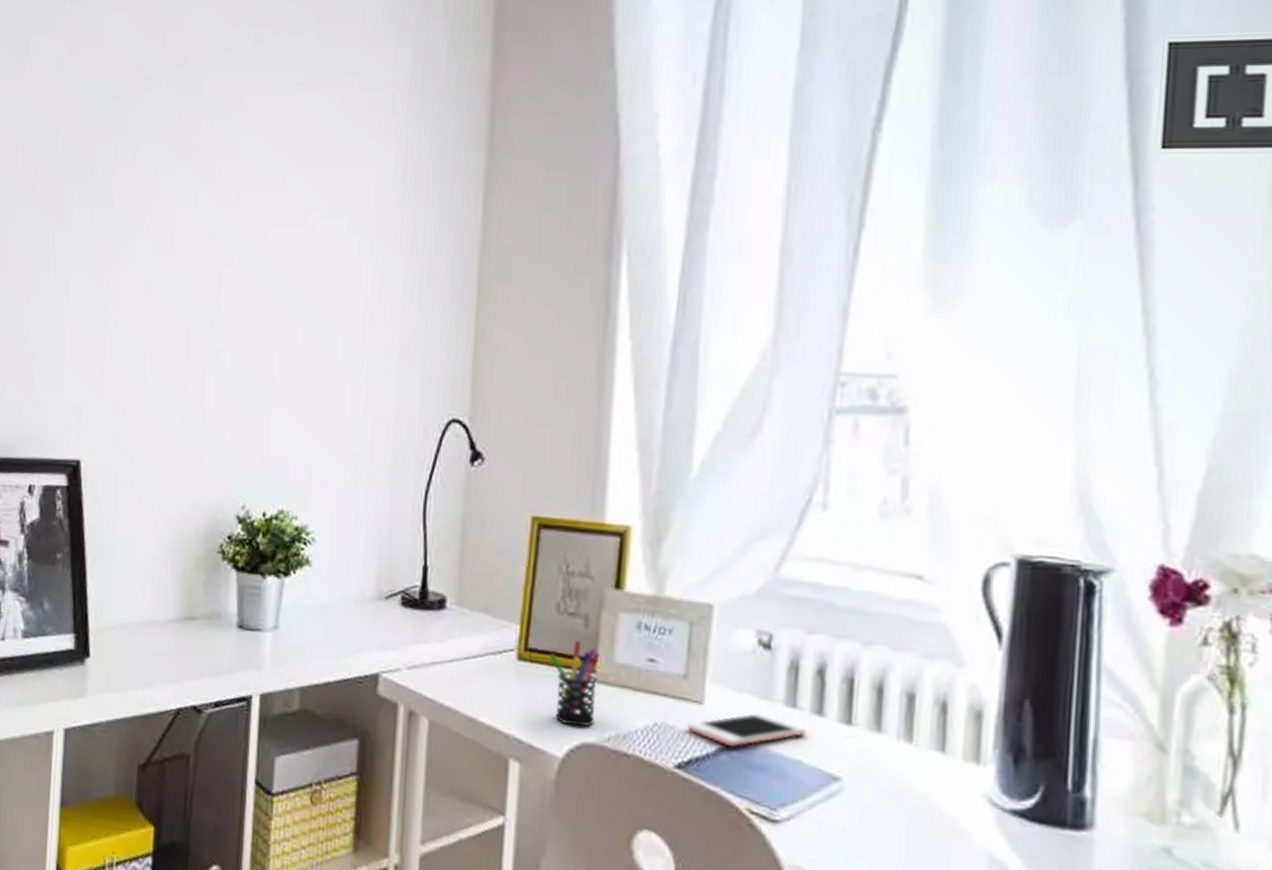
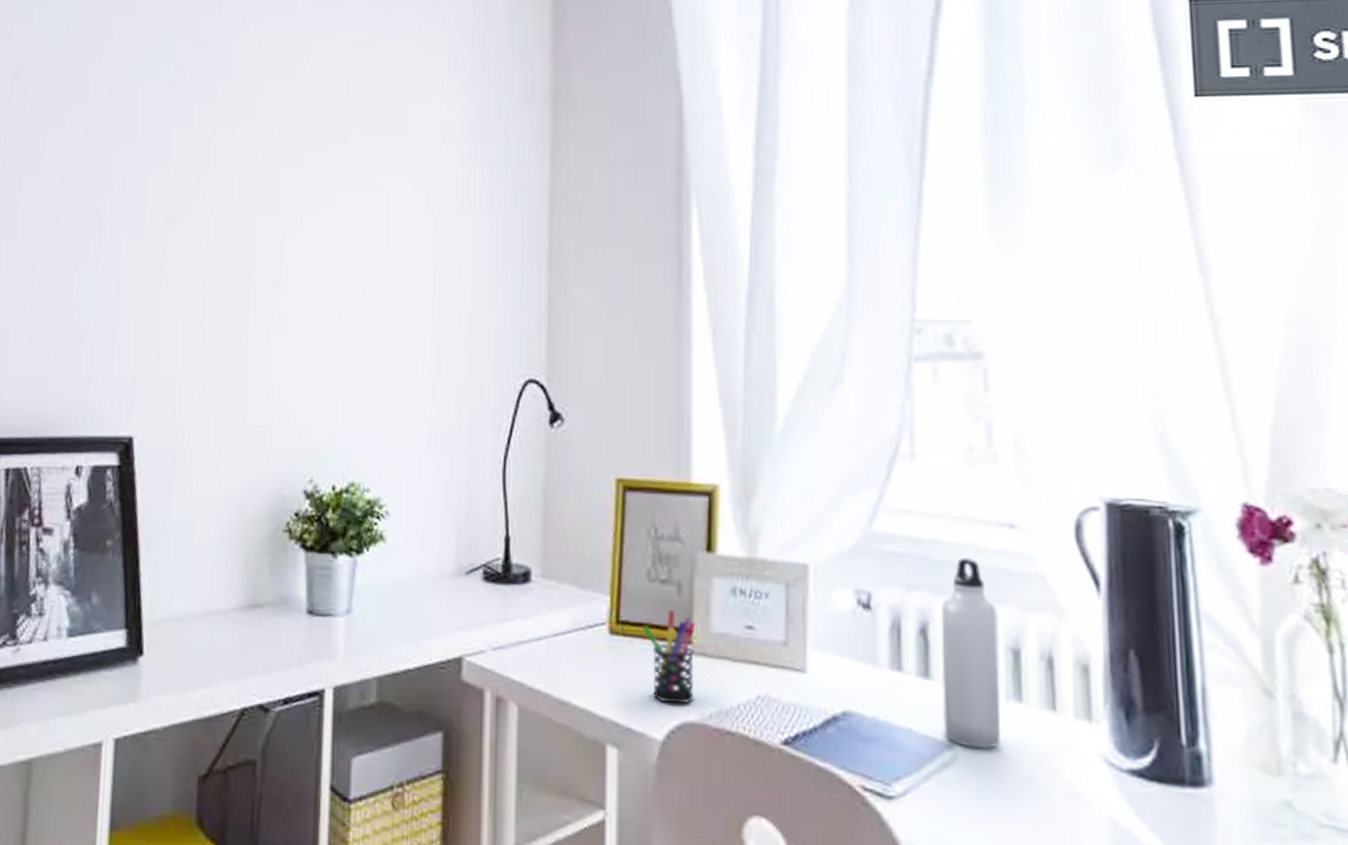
cell phone: present [687,713,806,748] -> none [791,680,914,718]
water bottle: none [832,605,897,783] -> present [941,558,1001,749]

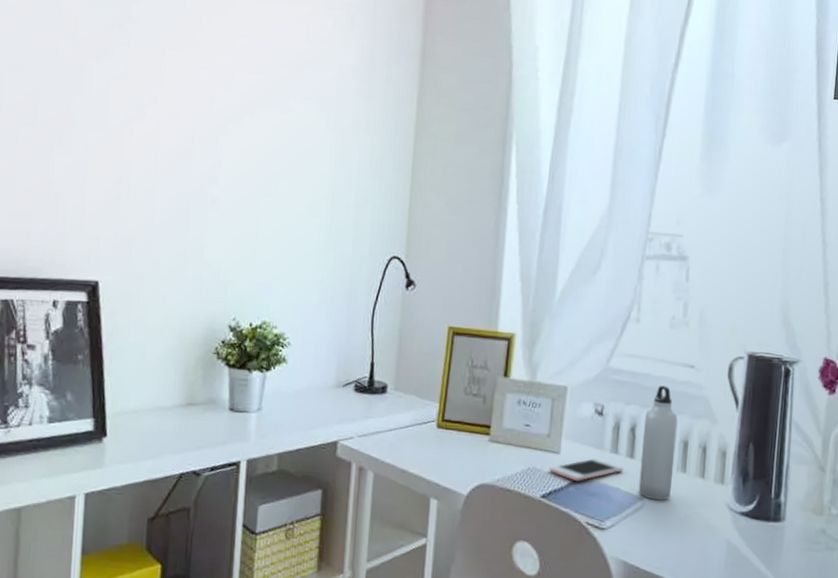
pen holder: present [643,610,696,705] -> none [459,413,493,473]
cell phone: none [791,680,914,718] -> present [549,458,623,482]

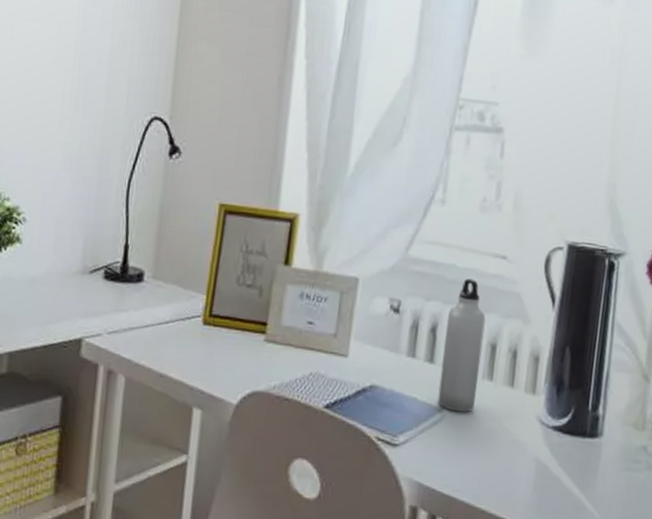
cell phone: present [549,458,623,482] -> none [335,363,421,390]

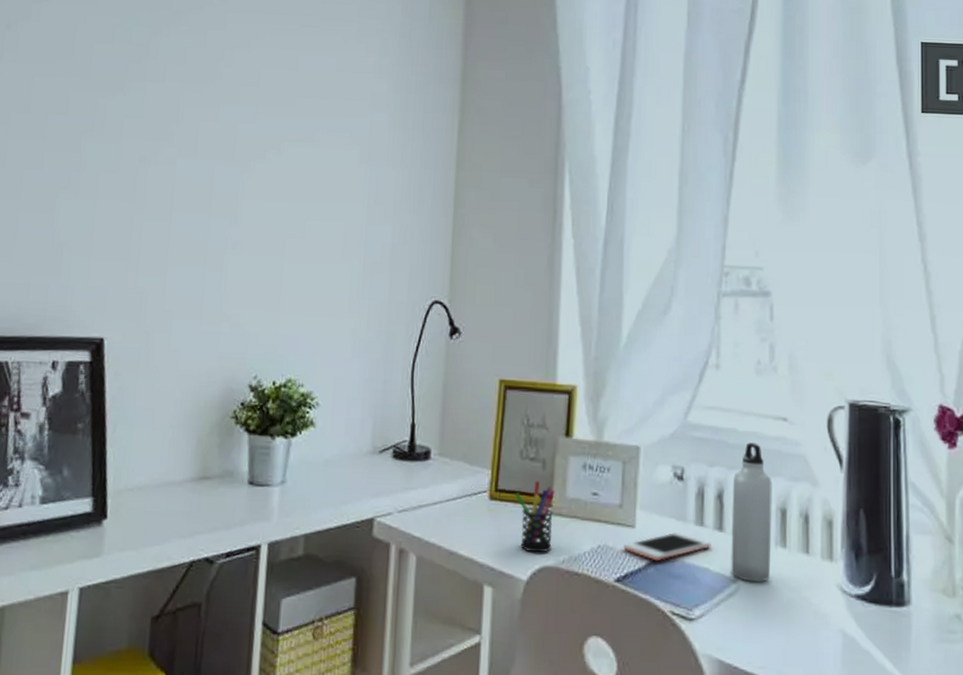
pen holder: none [229,308,271,378] -> present [515,481,555,553]
cell phone: none [335,363,421,390] -> present [623,533,711,562]

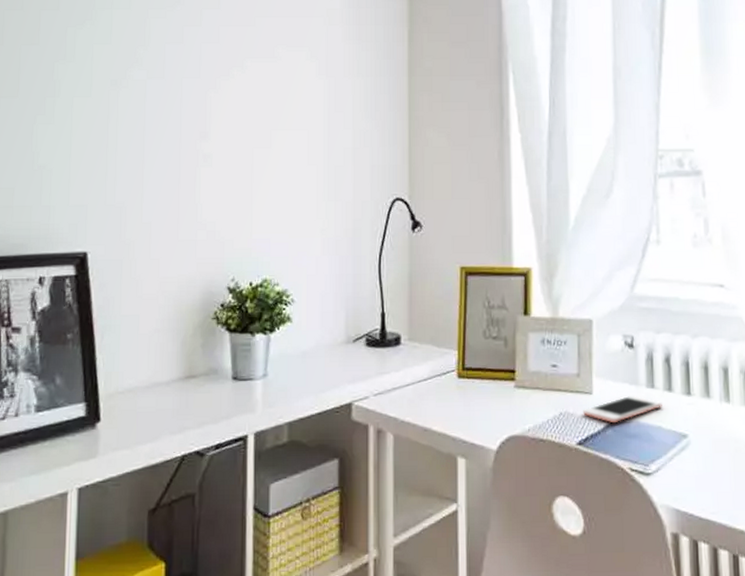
pen holder: present [515,481,555,553] -> none [481,358,518,424]
water bottle: present [731,442,772,582] -> none [679,309,717,436]

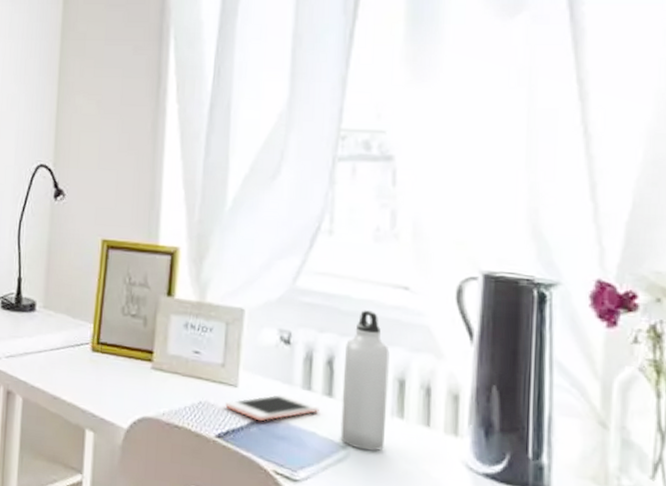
water bottle: none [679,309,717,436] -> present [340,310,390,451]

